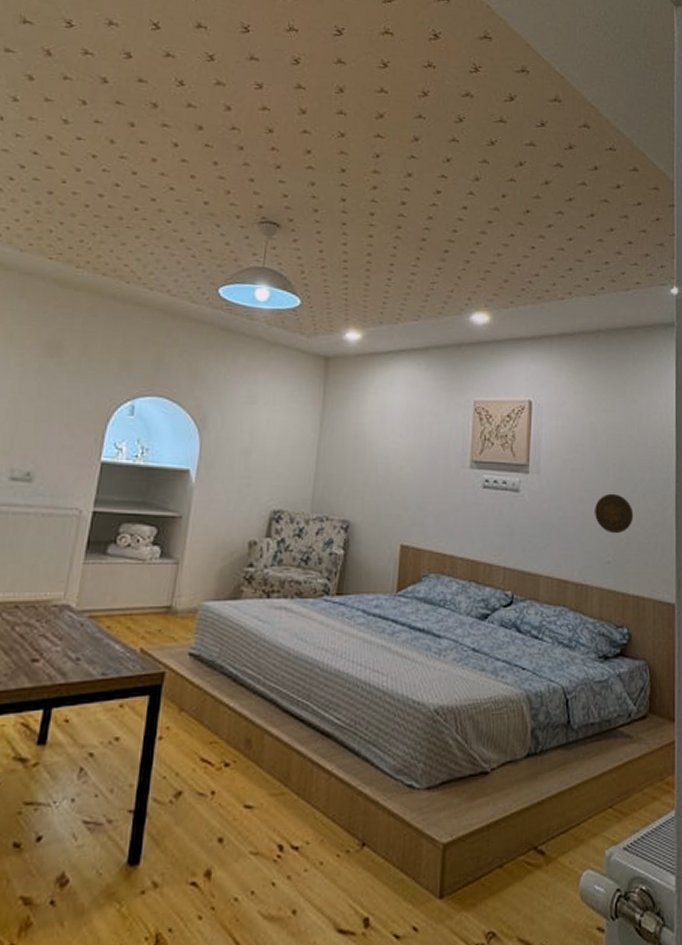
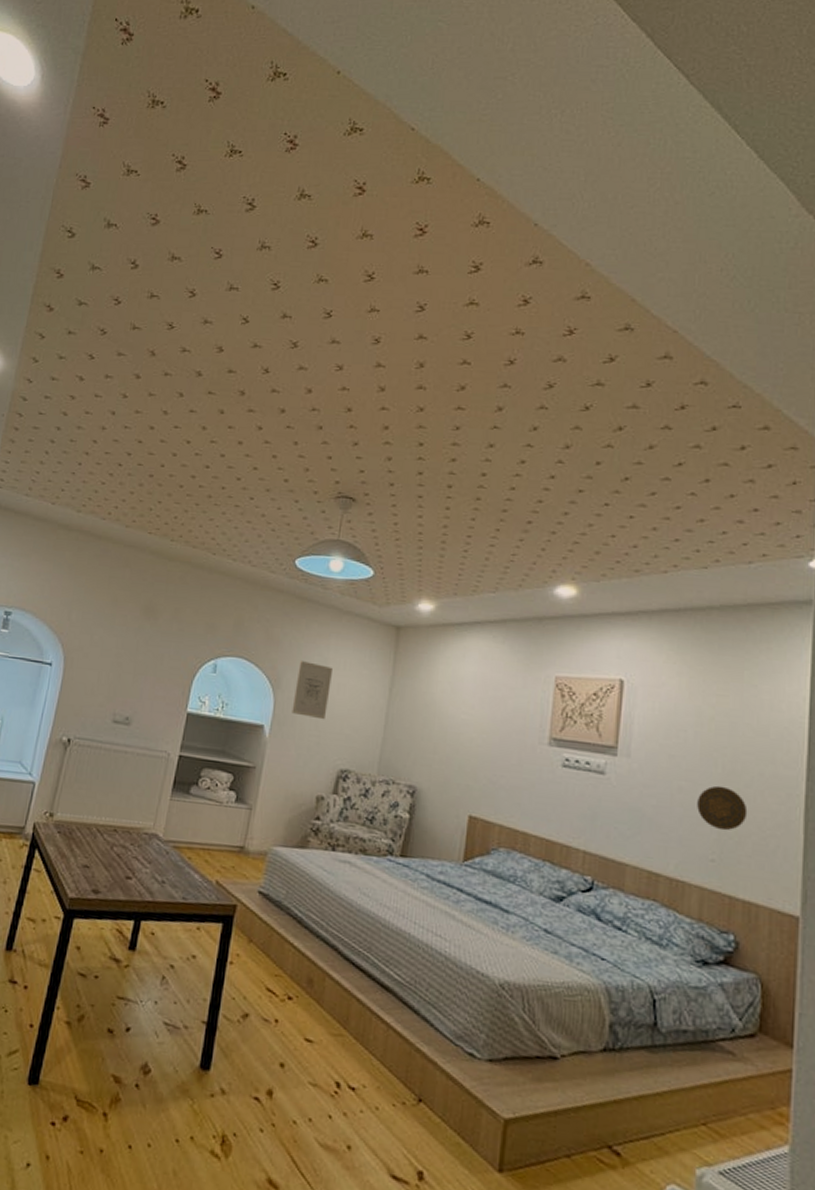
wall art: none [219,397,263,459] -> present [291,661,334,720]

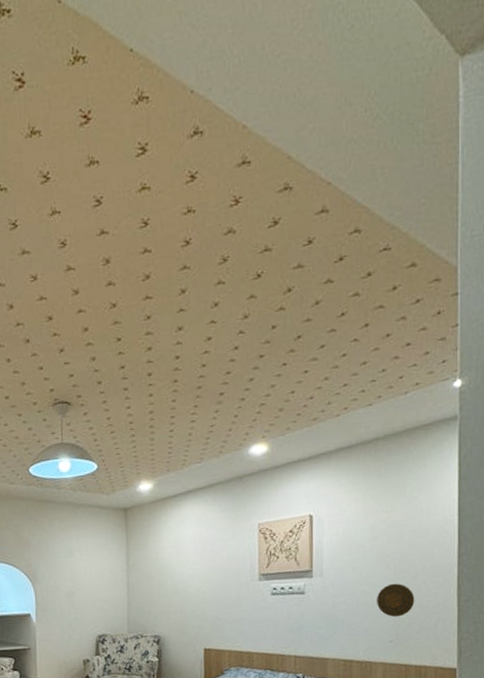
wall art: present [291,661,334,720] -> none [49,553,79,600]

